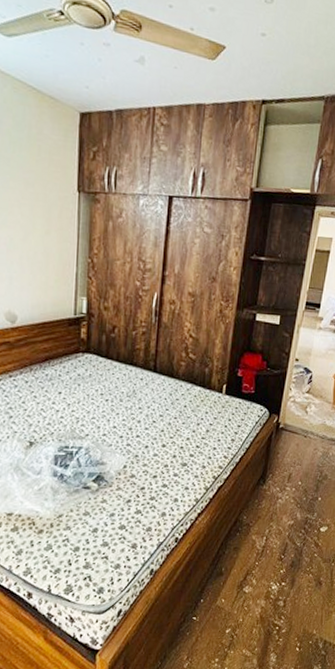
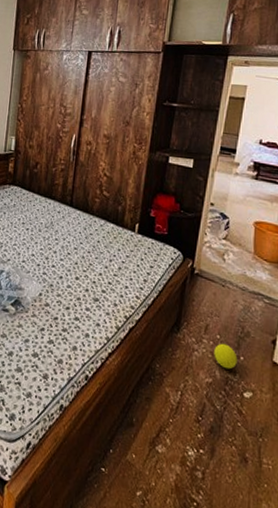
ball: none [296,488,316,510] -> present [214,343,238,370]

